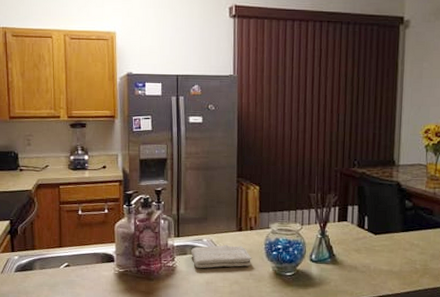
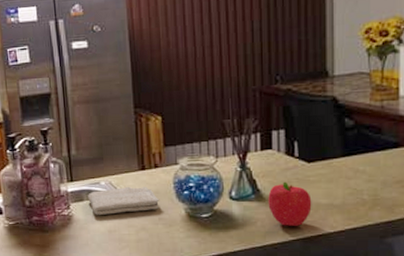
fruit: none [341,249,376,287] -> present [268,181,312,226]

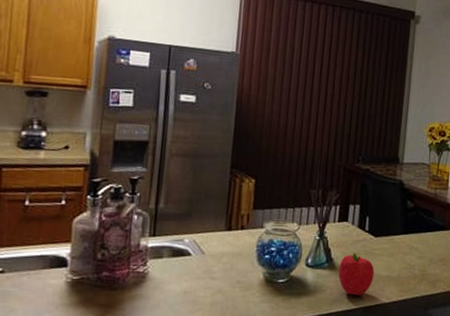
washcloth: present [88,186,160,215] -> none [168,246,241,275]

